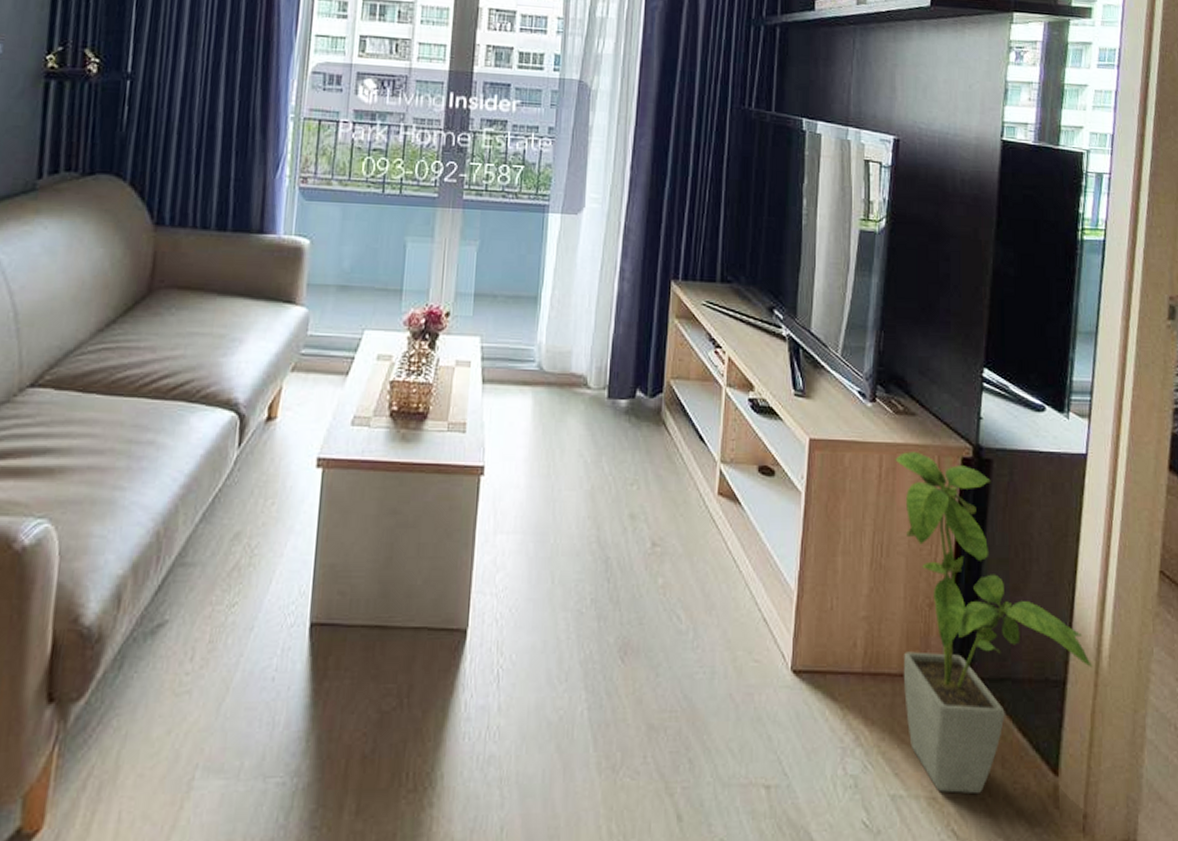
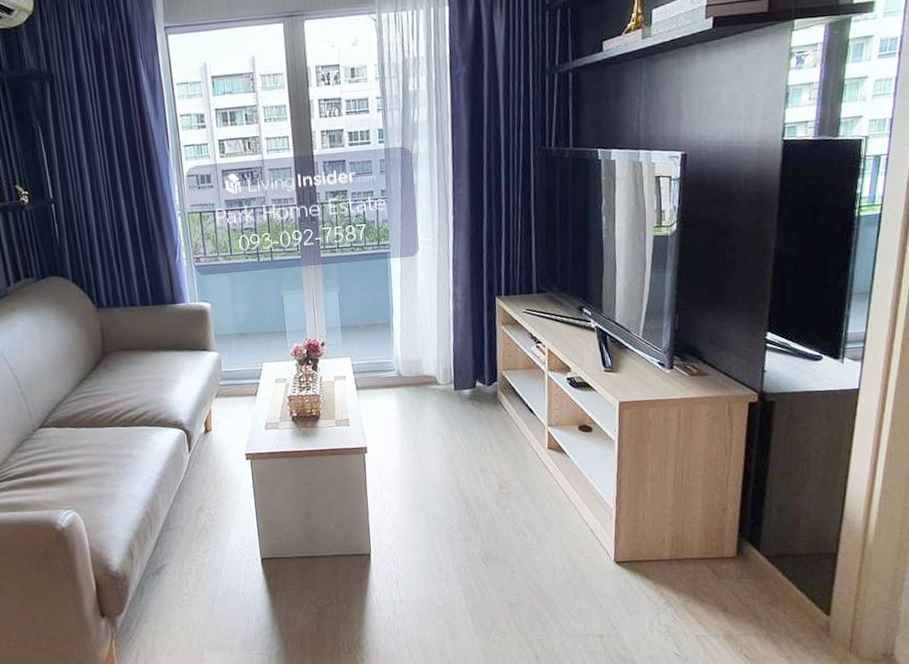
house plant: present [895,452,1093,795] -> none [691,402,861,632]

